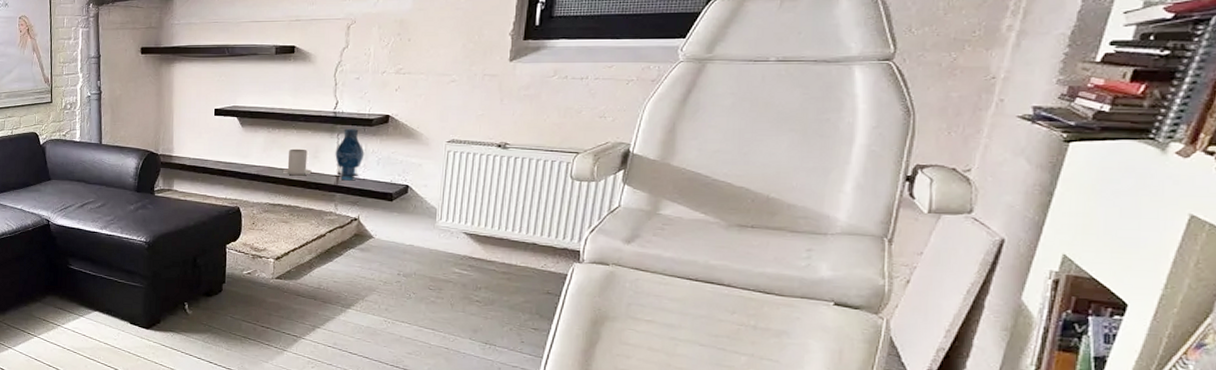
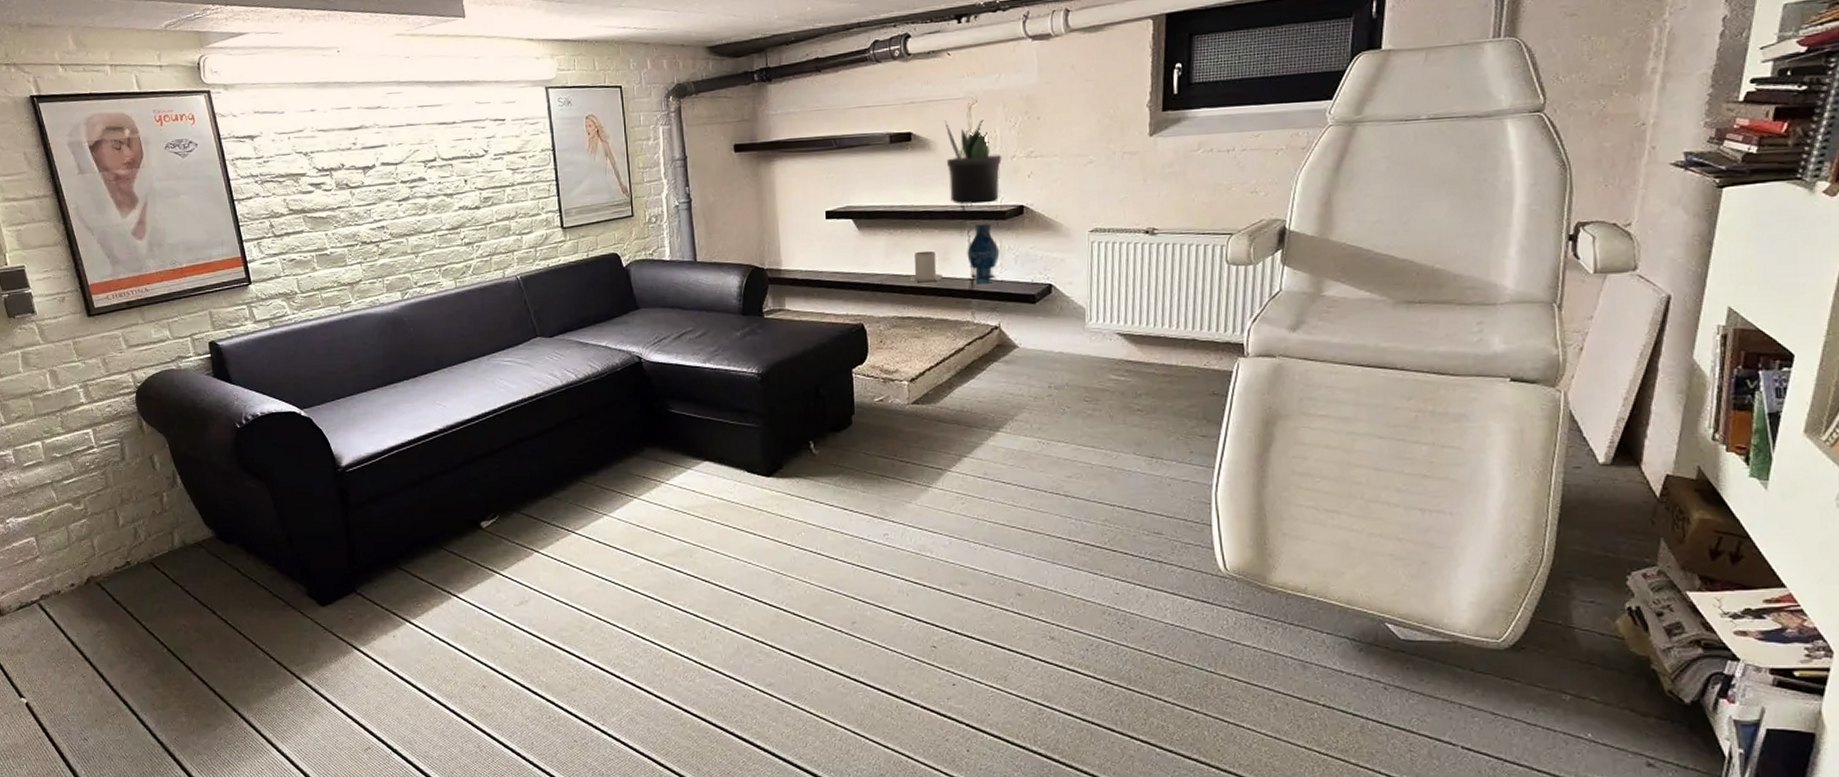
planter: none [324,38,372,111] -> present [944,120,1000,205]

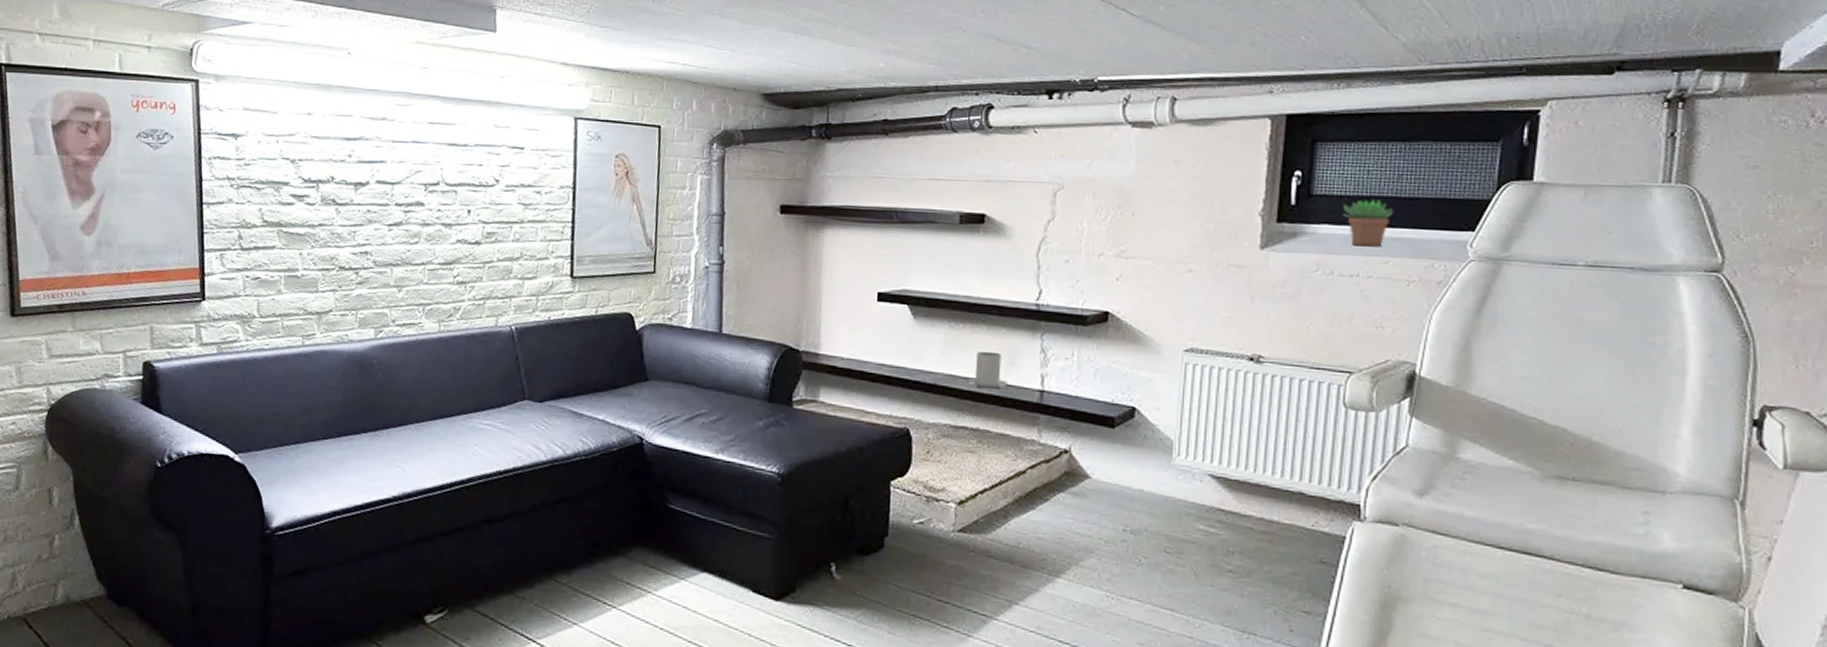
planter: present [944,120,1000,205] -> none [1024,206,1085,304]
vase: present [967,224,1000,284] -> none [1038,327,1077,398]
succulent plant: none [1218,81,1262,124] -> present [1342,200,1393,247]

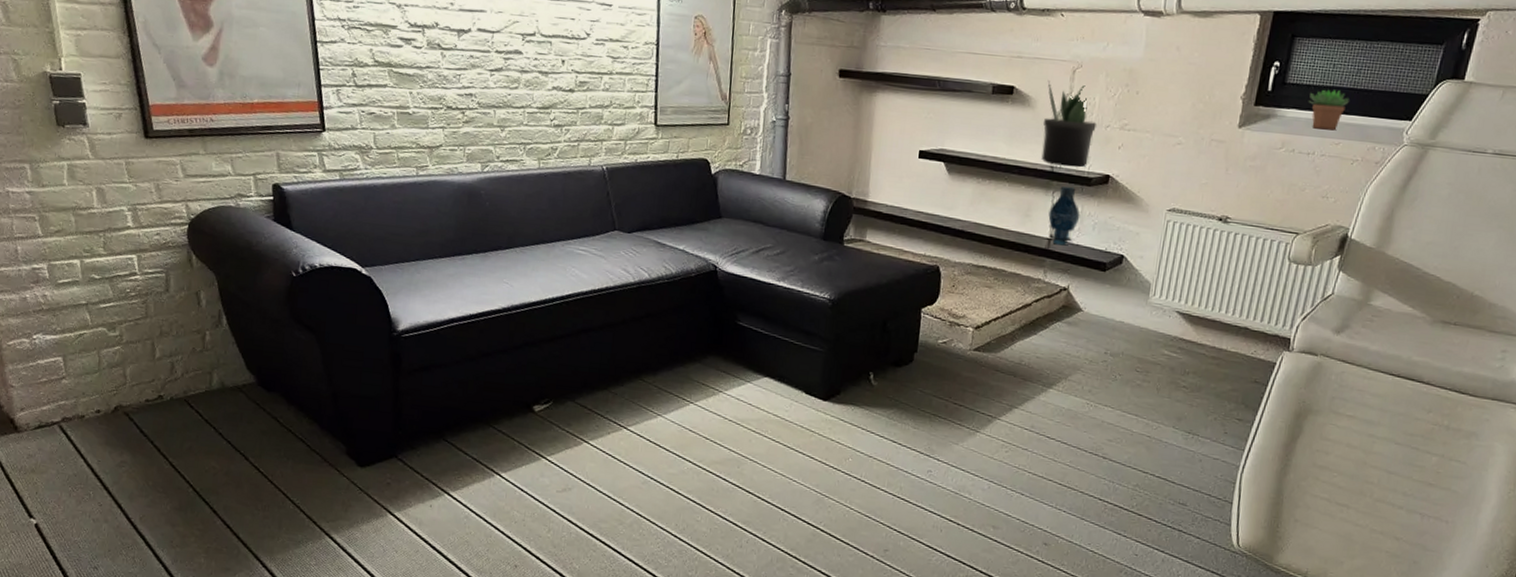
candle: present [967,351,1007,389] -> none [989,204,1022,236]
planter: none [1024,206,1085,304] -> present [1041,80,1095,168]
vase: none [1038,327,1077,398] -> present [1048,186,1080,246]

